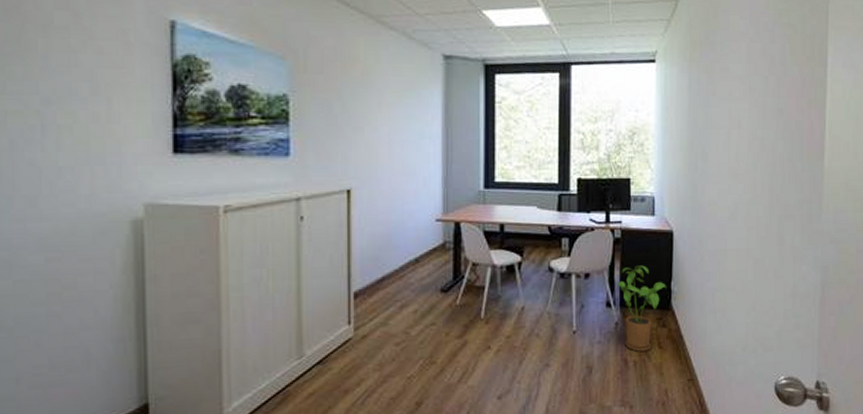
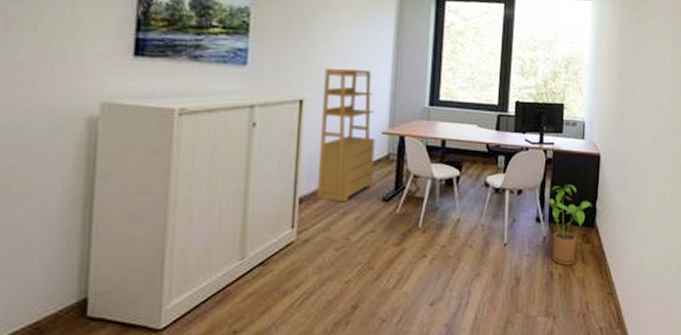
shelving unit: none [371,153,430,296] -> present [316,68,375,202]

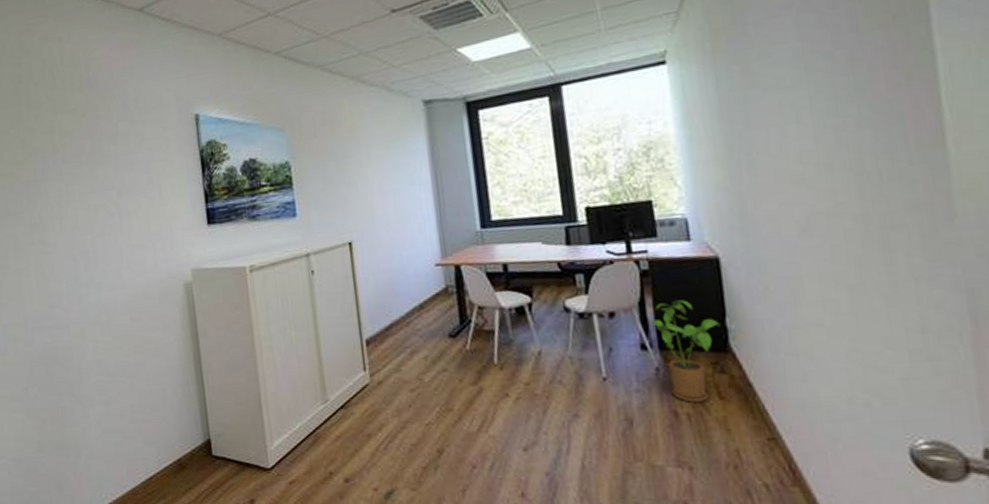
shelving unit: present [316,68,375,202] -> none [367,201,436,342]

